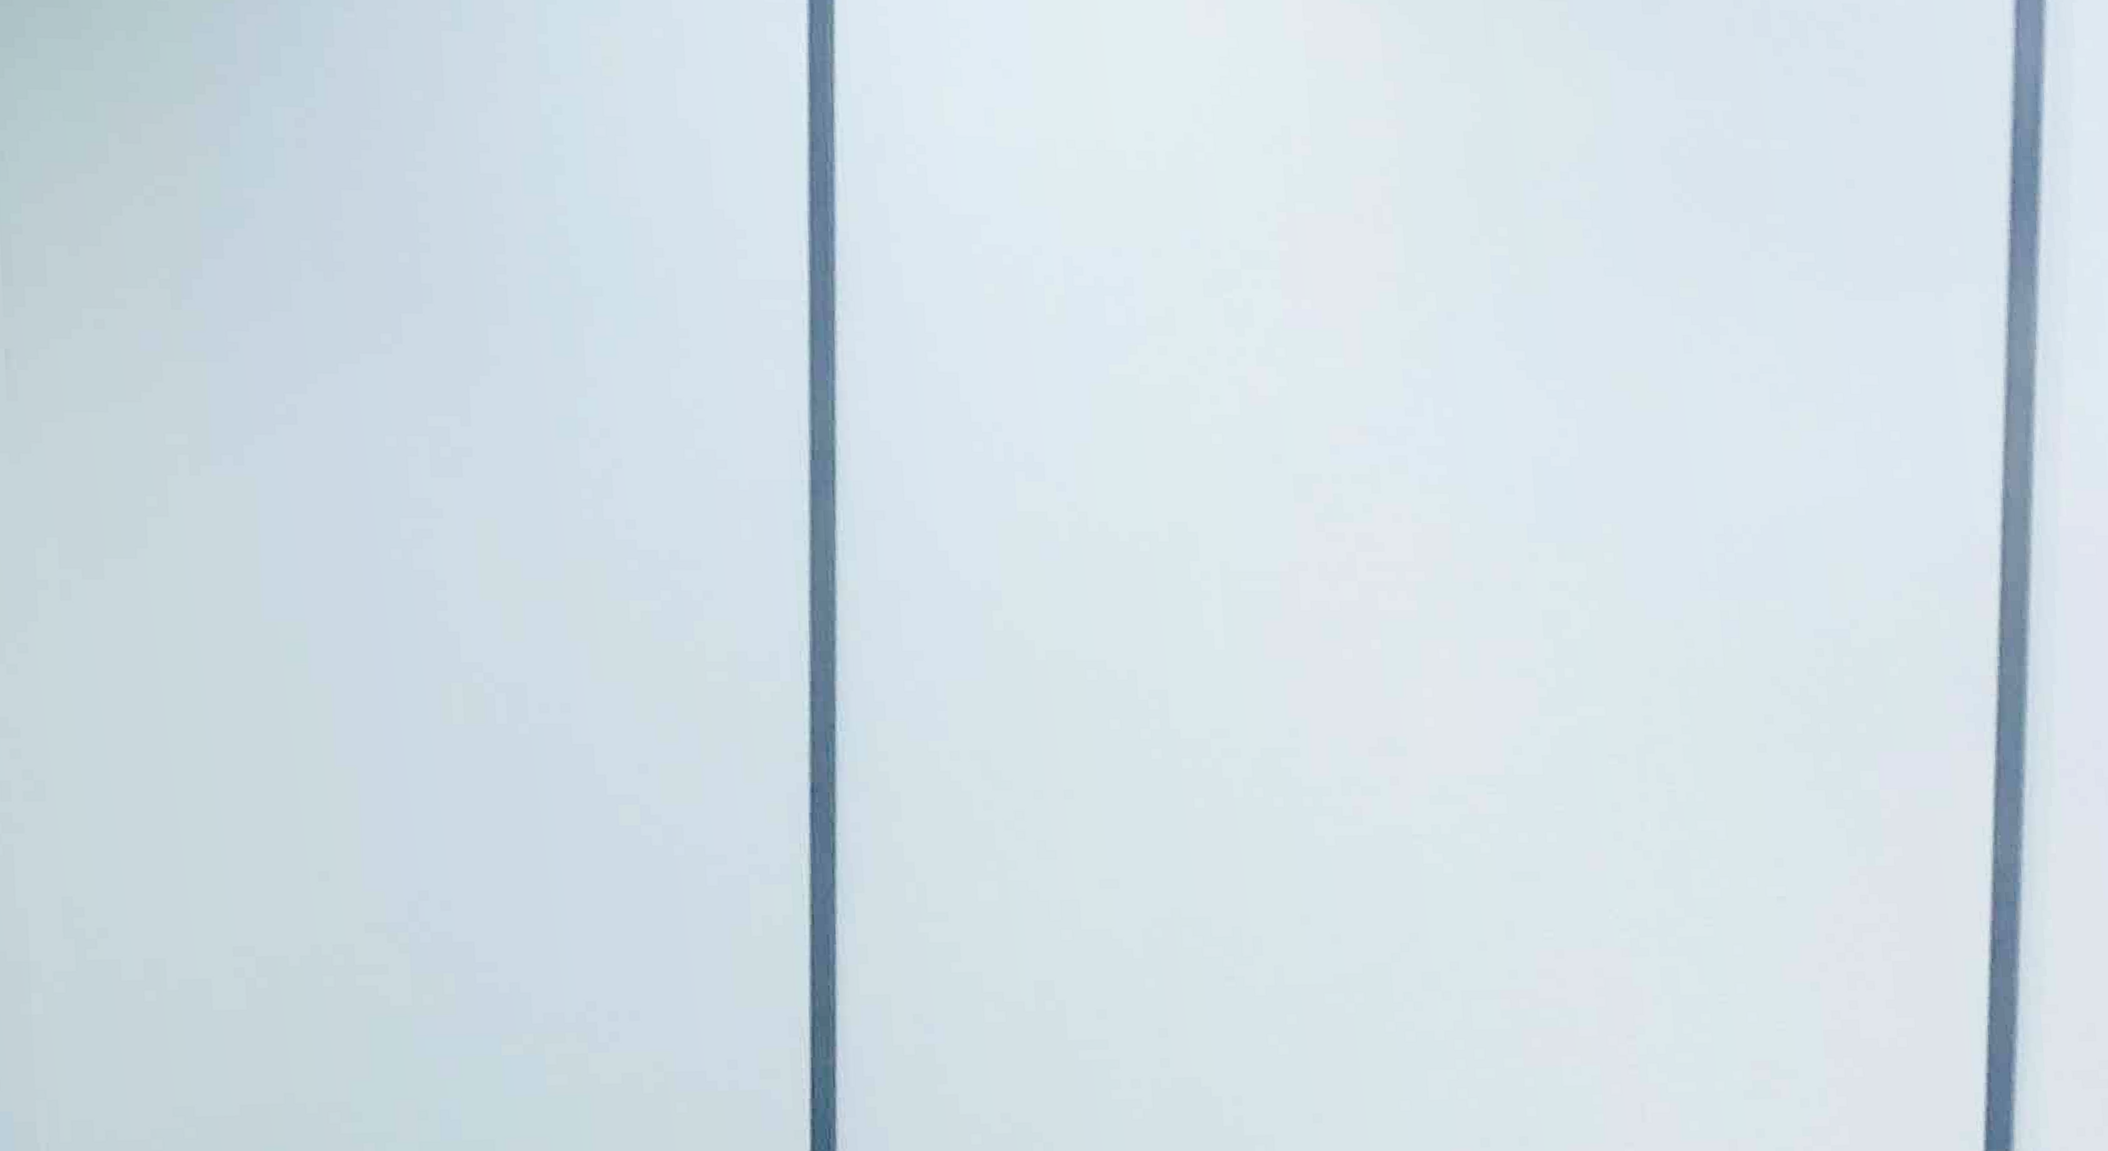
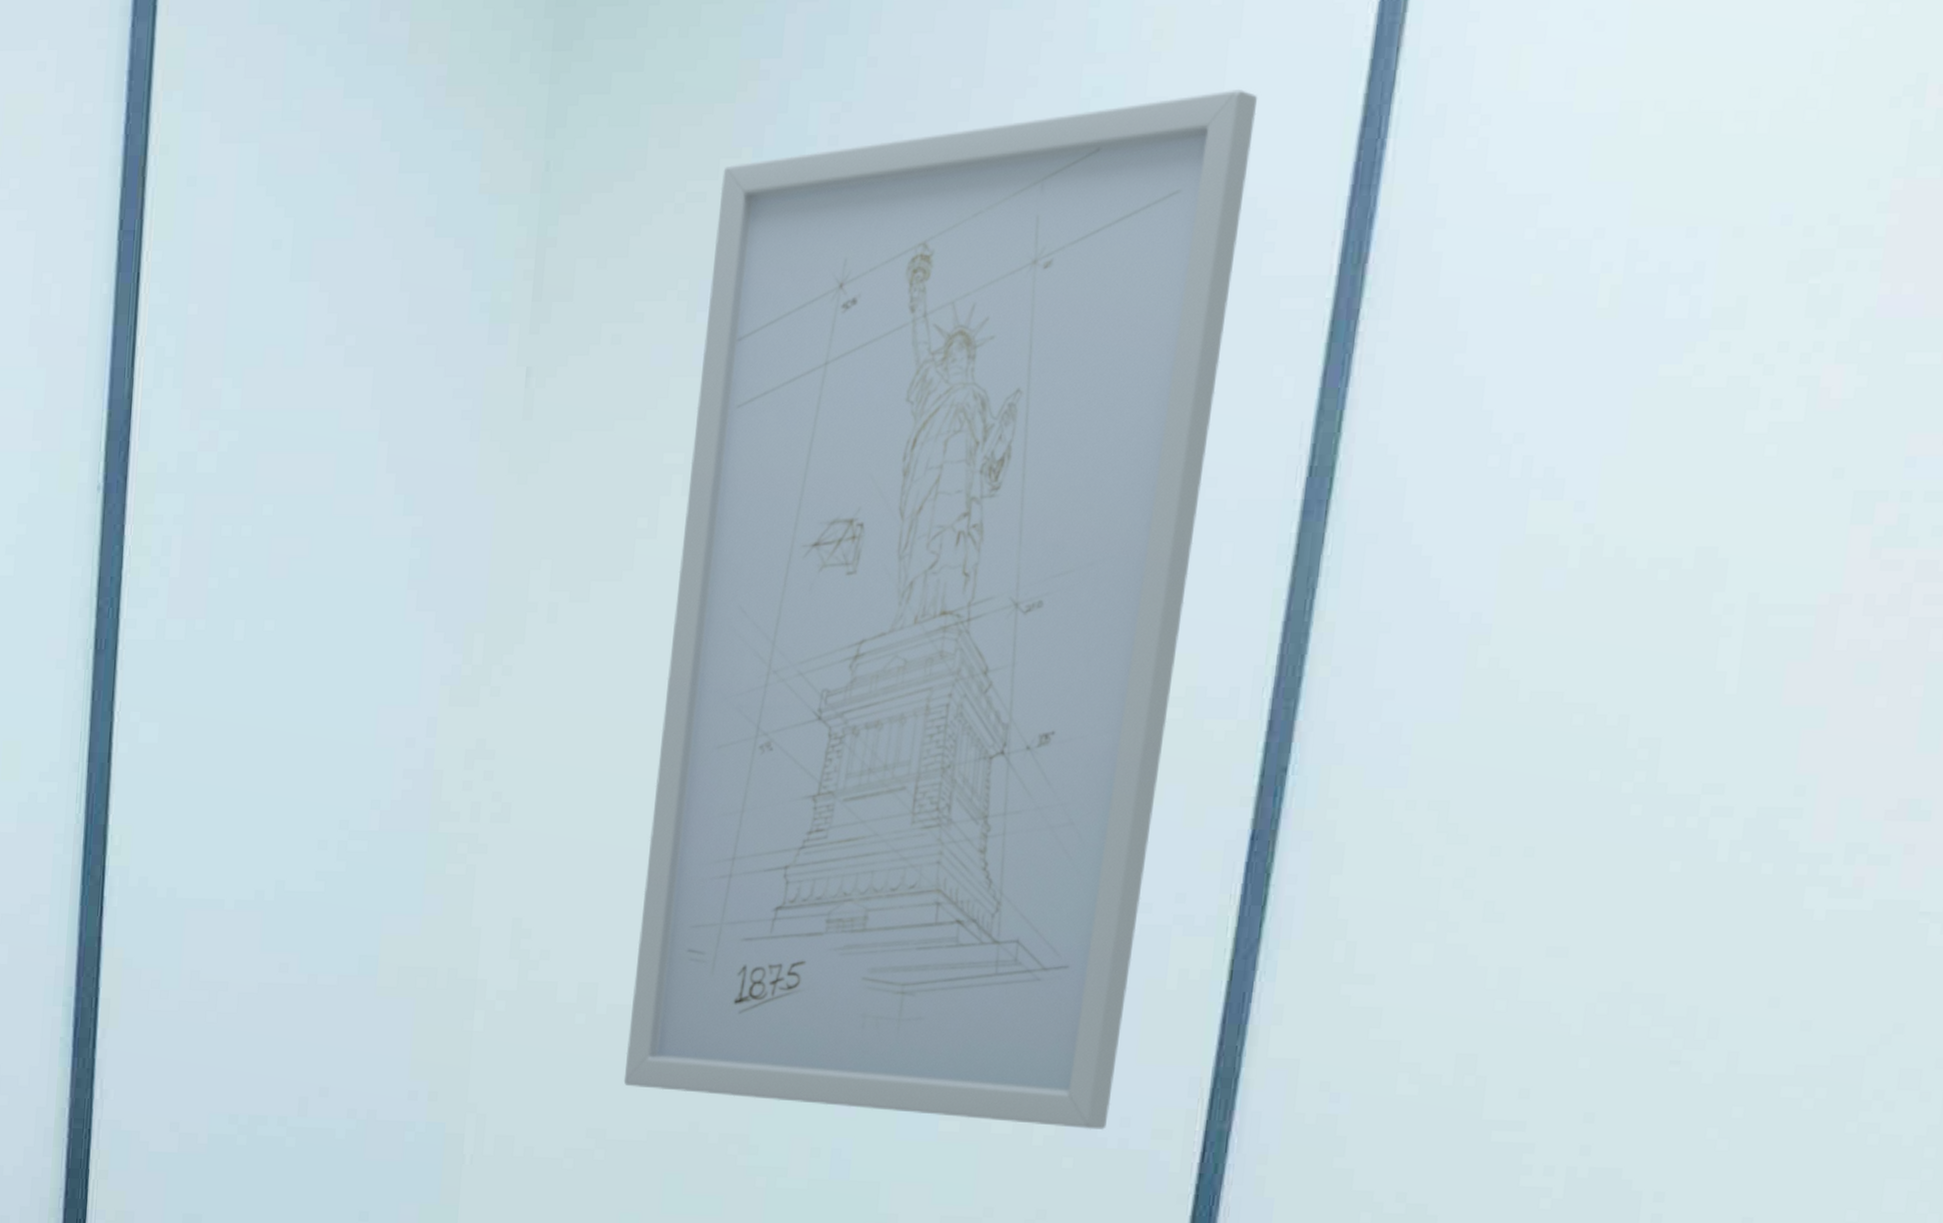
wall art: none [190,112,716,1075] -> present [623,88,1258,1131]

